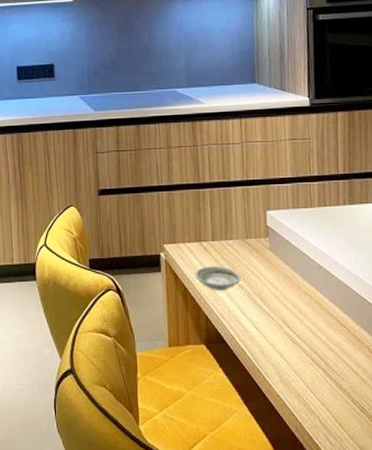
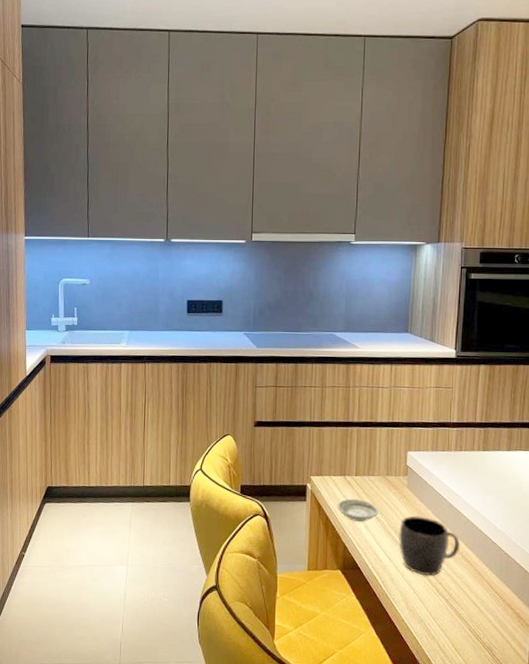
mug: none [264,280,335,346] -> present [398,515,461,577]

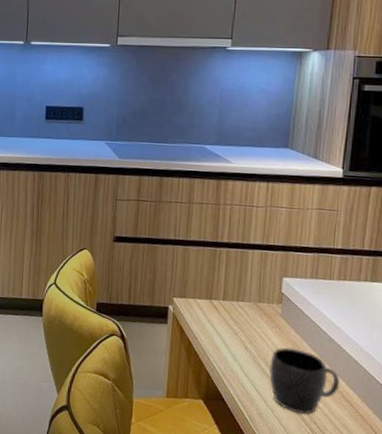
saucer: present [336,498,379,522] -> none [200,324,248,350]

